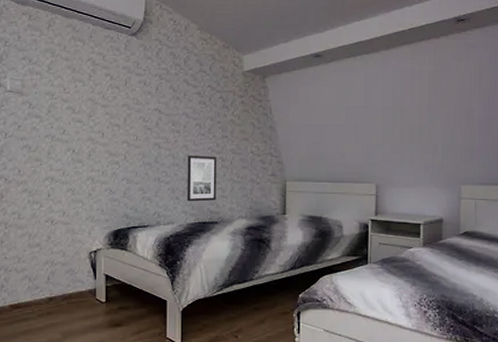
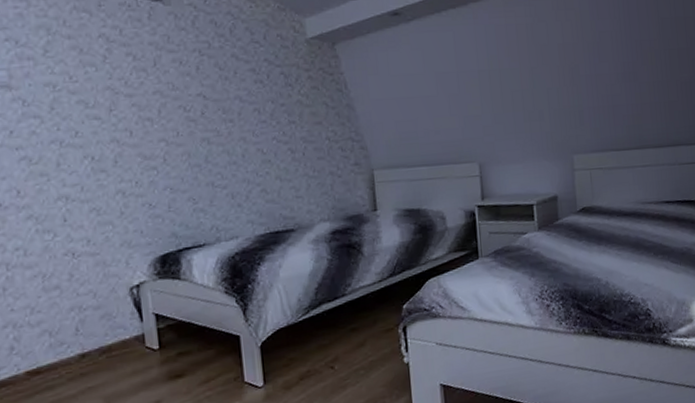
wall art: present [186,155,217,202] -> none [246,147,290,208]

